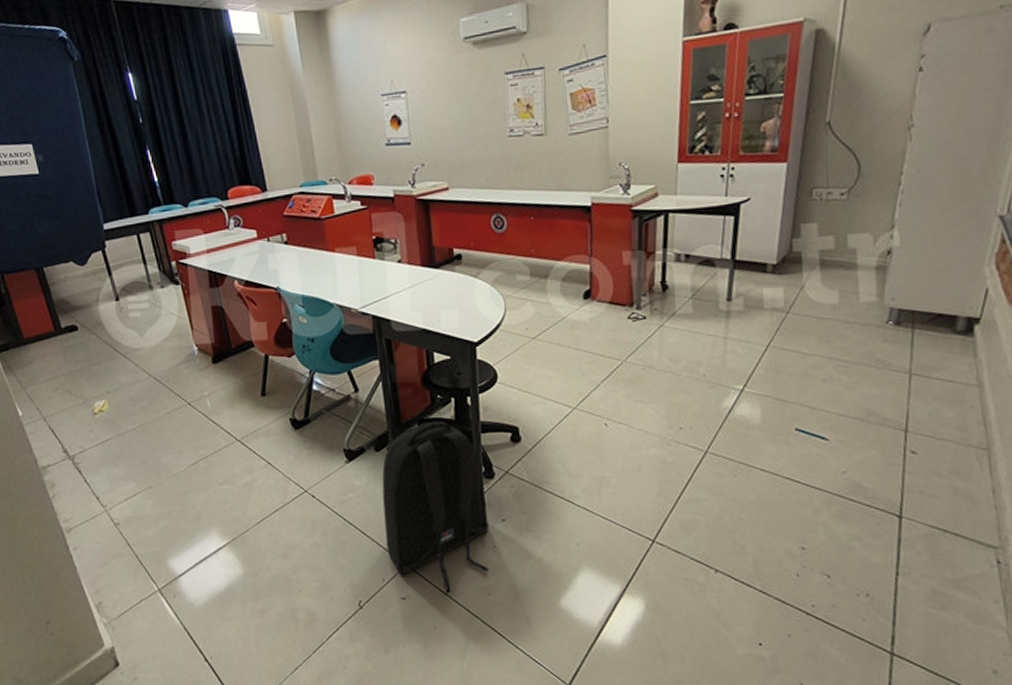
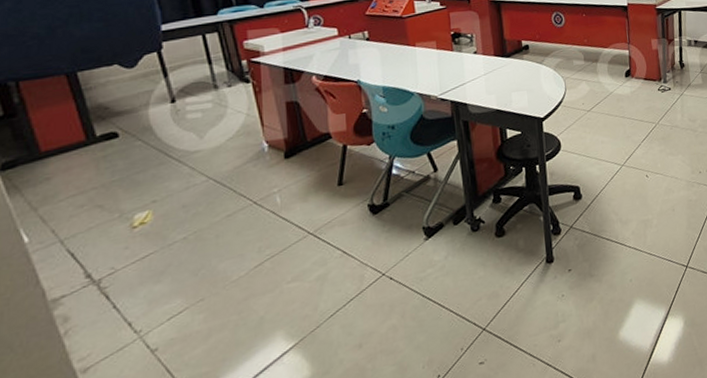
backpack: present [382,421,489,593] -> none [460,189,559,349]

